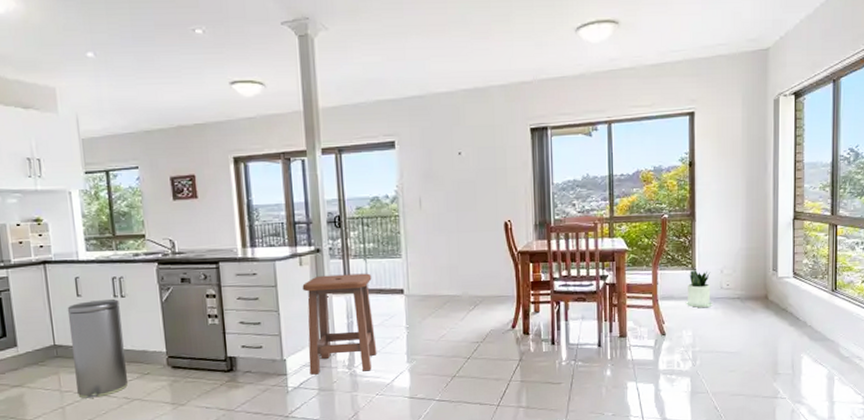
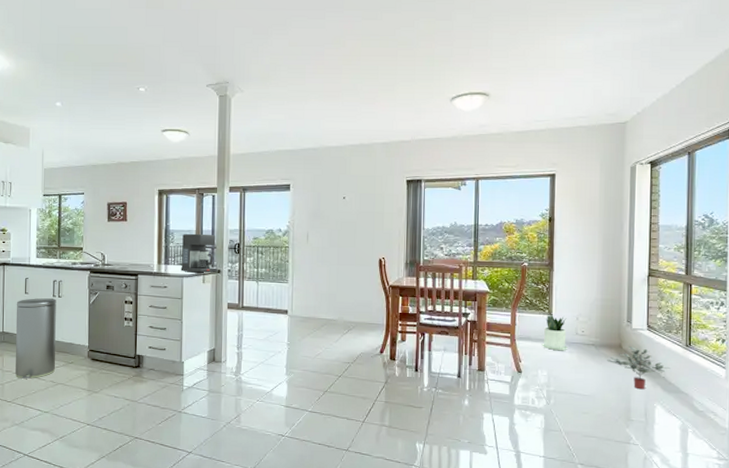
coffee maker: none [269,207,316,255] -> present [180,233,217,273]
stool: present [302,273,377,375] -> none [202,292,262,379]
potted plant: none [753,295,817,341] -> present [607,345,671,390]

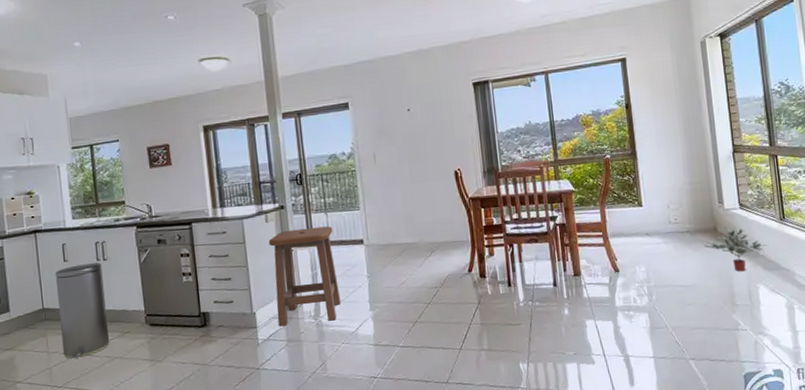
coffee maker: present [180,233,217,273] -> none [236,168,280,213]
stool: none [202,292,262,379] -> present [268,226,341,327]
planter: present [541,314,568,350] -> none [635,205,663,243]

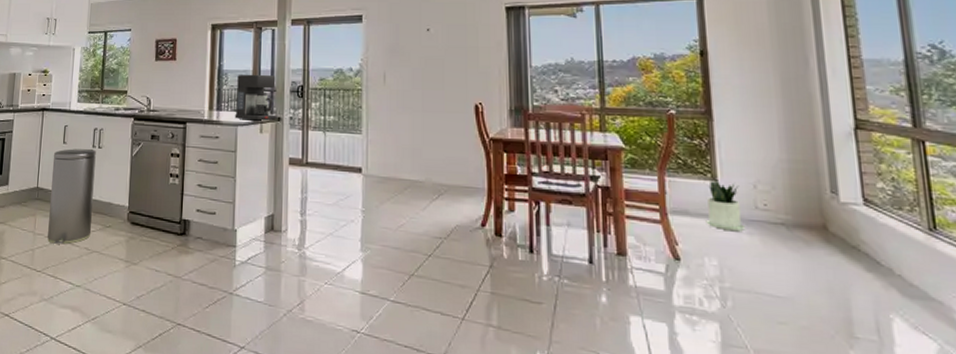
coffee maker: none [236,168,280,213] -> present [235,74,277,121]
stool: present [268,226,341,327] -> none [258,145,330,255]
planter: none [635,205,663,243] -> present [706,179,746,231]
potted plant: present [704,227,769,272] -> none [807,226,909,293]

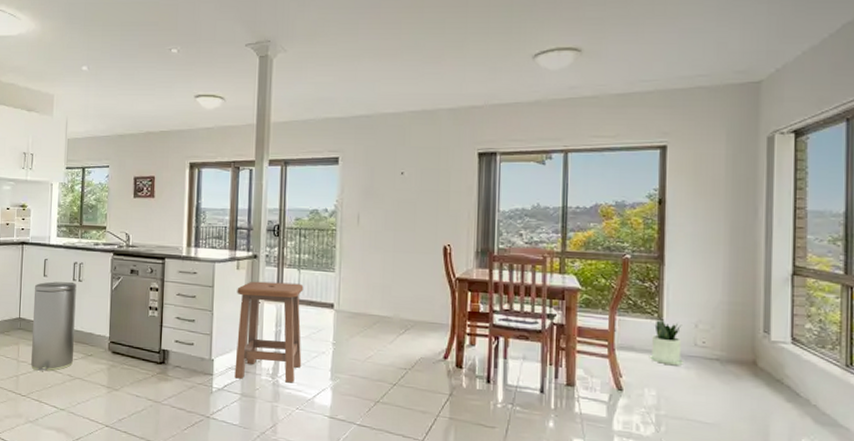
coffee maker: present [235,74,277,121] -> none [212,212,254,258]
stool: none [258,145,330,255] -> present [234,281,304,383]

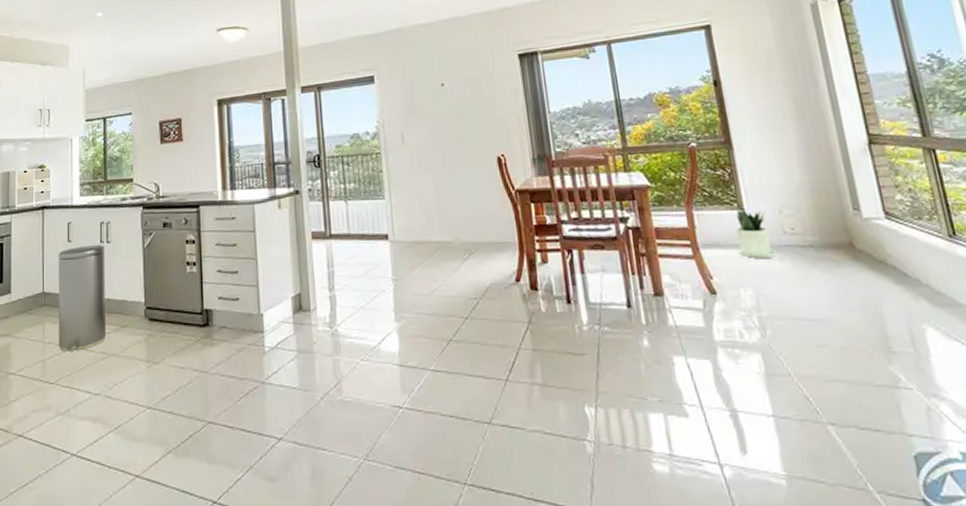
stool: present [234,281,304,383] -> none [281,216,361,333]

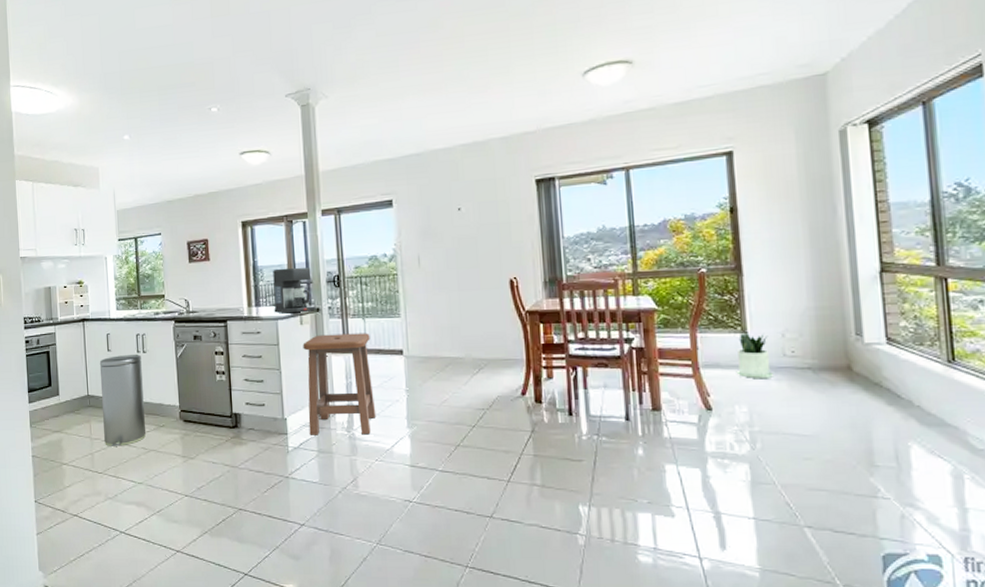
coffee maker: none [249,147,295,197] -> present [273,267,316,314]
stool: none [281,216,361,333] -> present [302,333,376,436]

